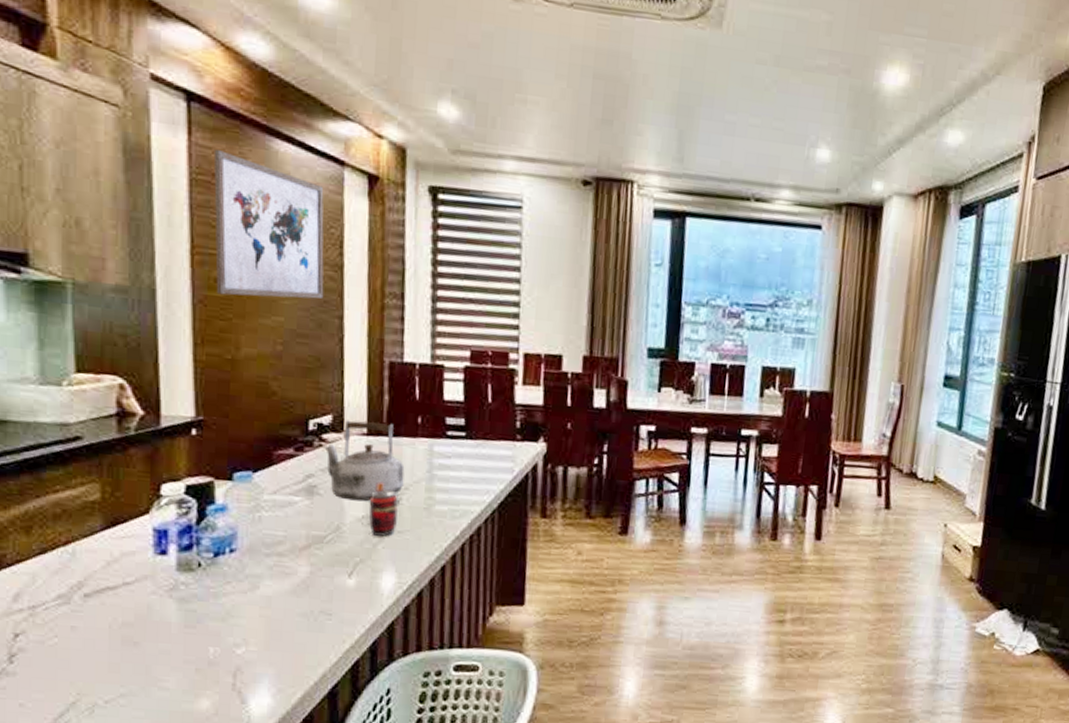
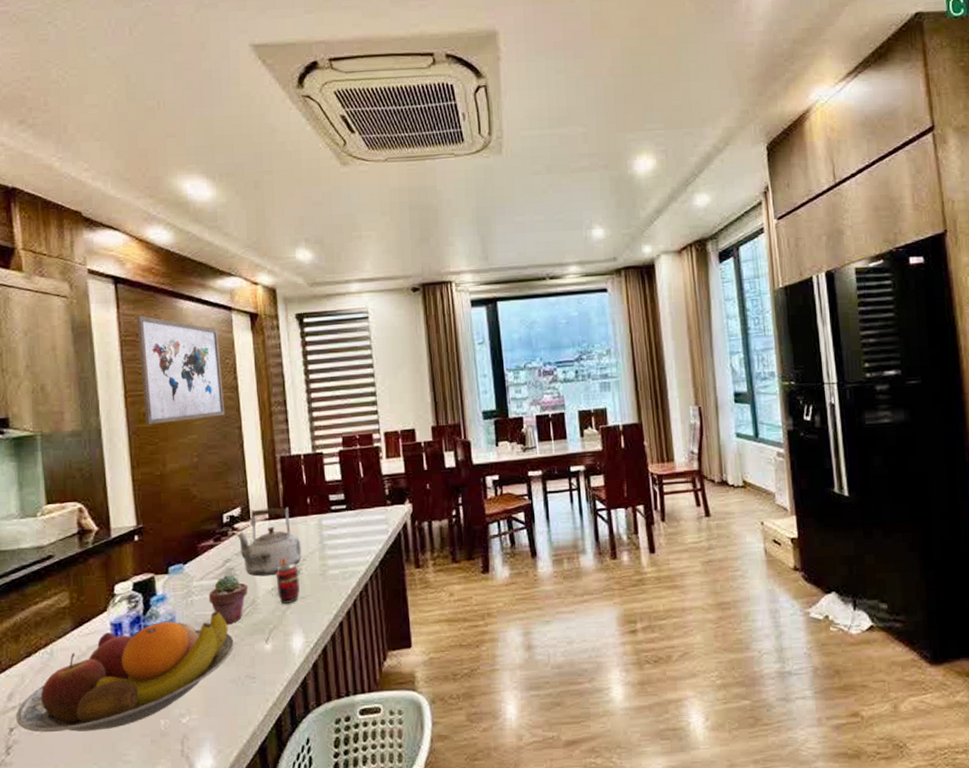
fruit bowl: none [22,532,310,650] -> present [15,611,235,733]
potted succulent: none [281,492,333,551] -> present [208,575,248,625]

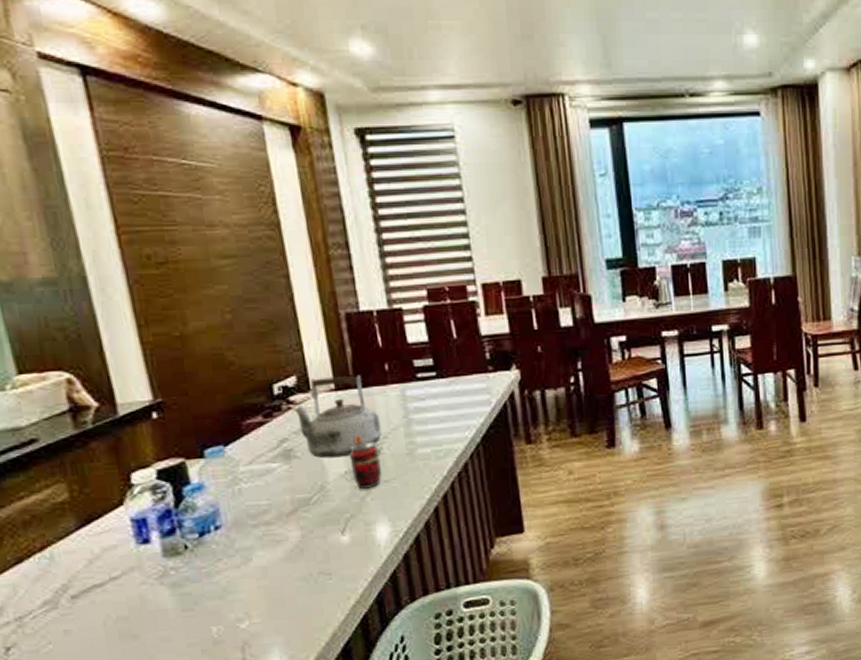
fruit bowl: present [15,611,235,733] -> none [11,499,302,650]
wall art: present [136,316,225,425] -> none [120,123,265,272]
potted succulent: present [208,575,248,625] -> none [261,457,314,516]

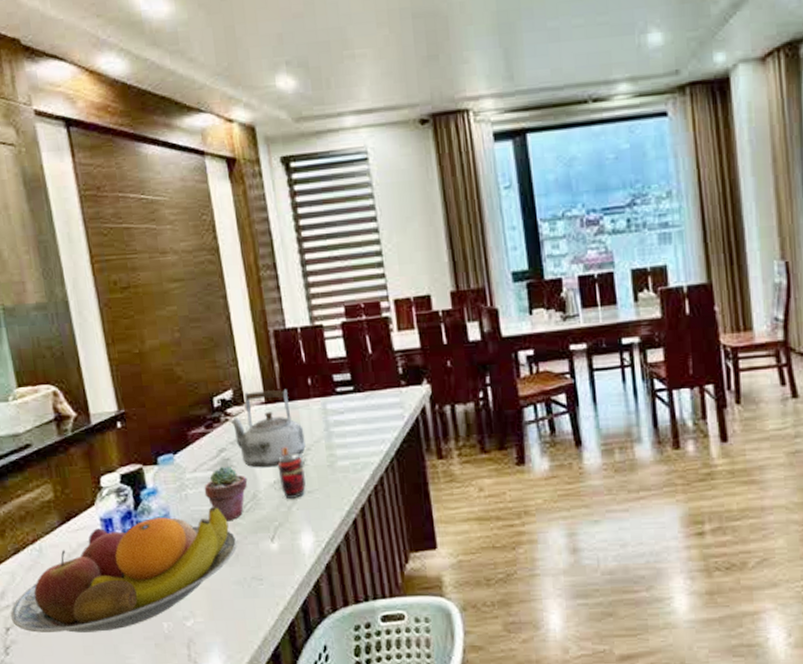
fruit bowl: none [11,499,302,650] -> present [10,506,238,633]
potted succulent: none [261,457,314,516] -> present [204,466,248,522]

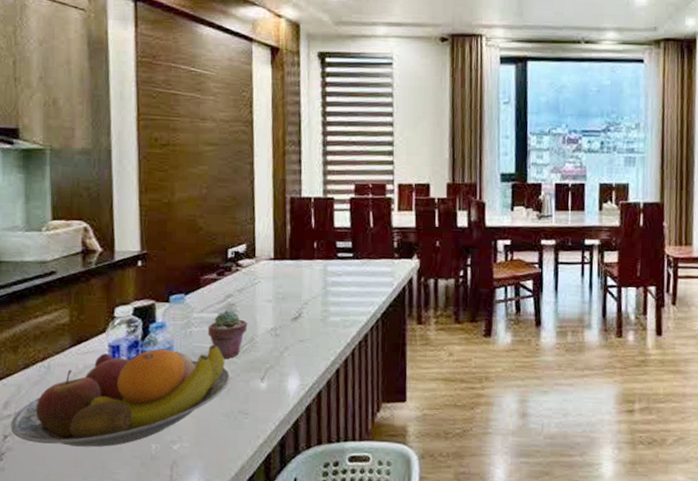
kettle: present [229,388,306,468] -> none [239,248,304,316]
beverage can: present [277,446,307,499] -> none [276,298,300,345]

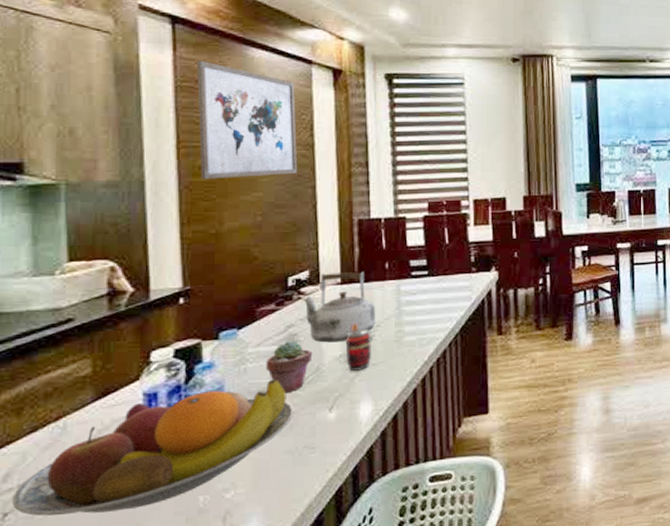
wall art: none [154,37,238,151] -> present [196,61,298,180]
kettle: none [239,248,304,316] -> present [301,271,376,343]
beverage can: none [276,298,300,345] -> present [345,323,372,371]

